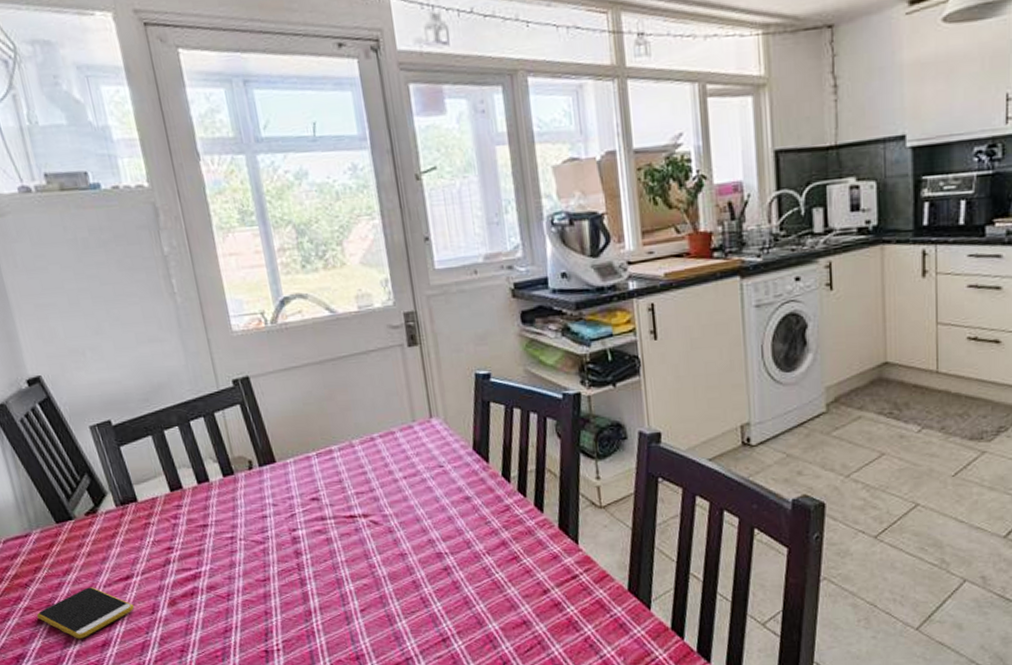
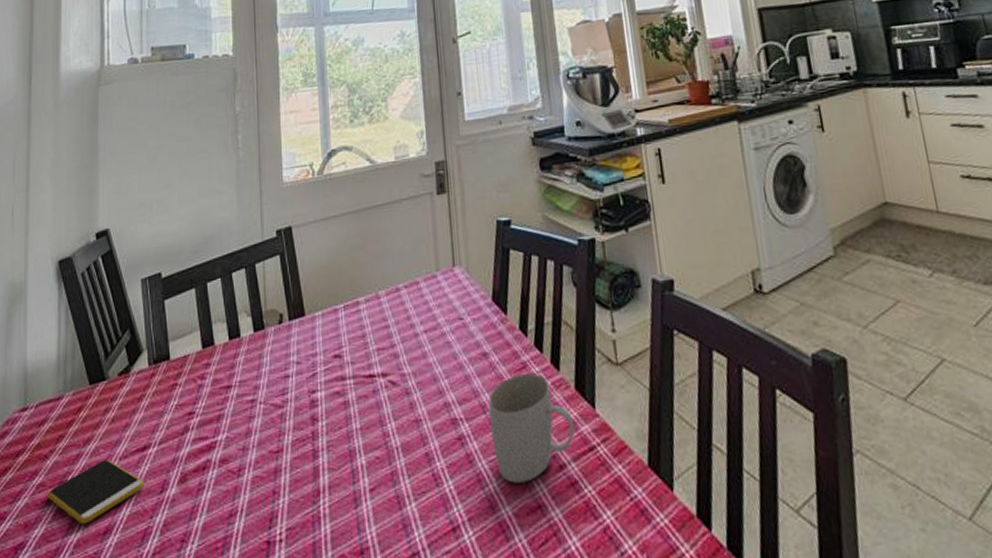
mug: none [472,515,559,605] -> present [488,373,575,483]

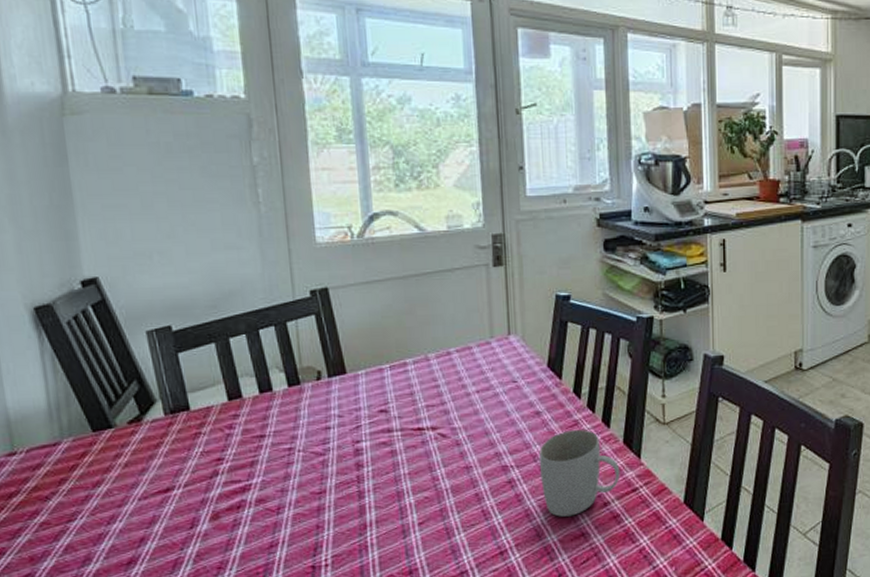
smartphone: present [47,459,144,525] -> none [53,500,171,557]

